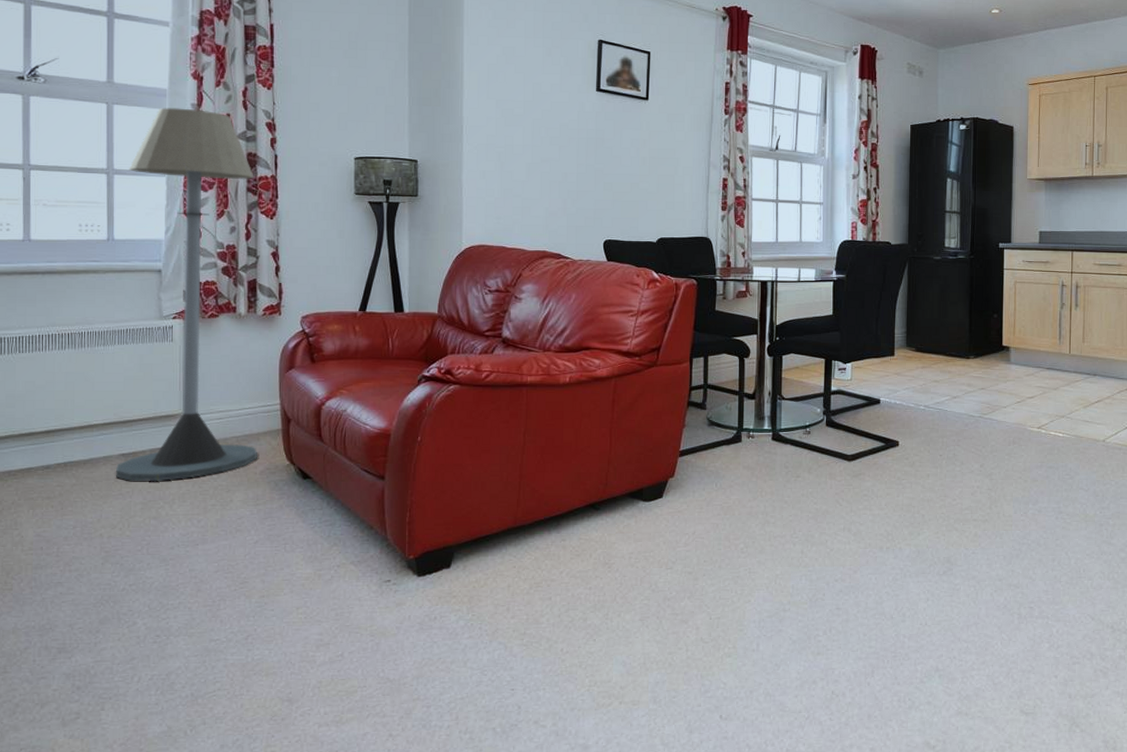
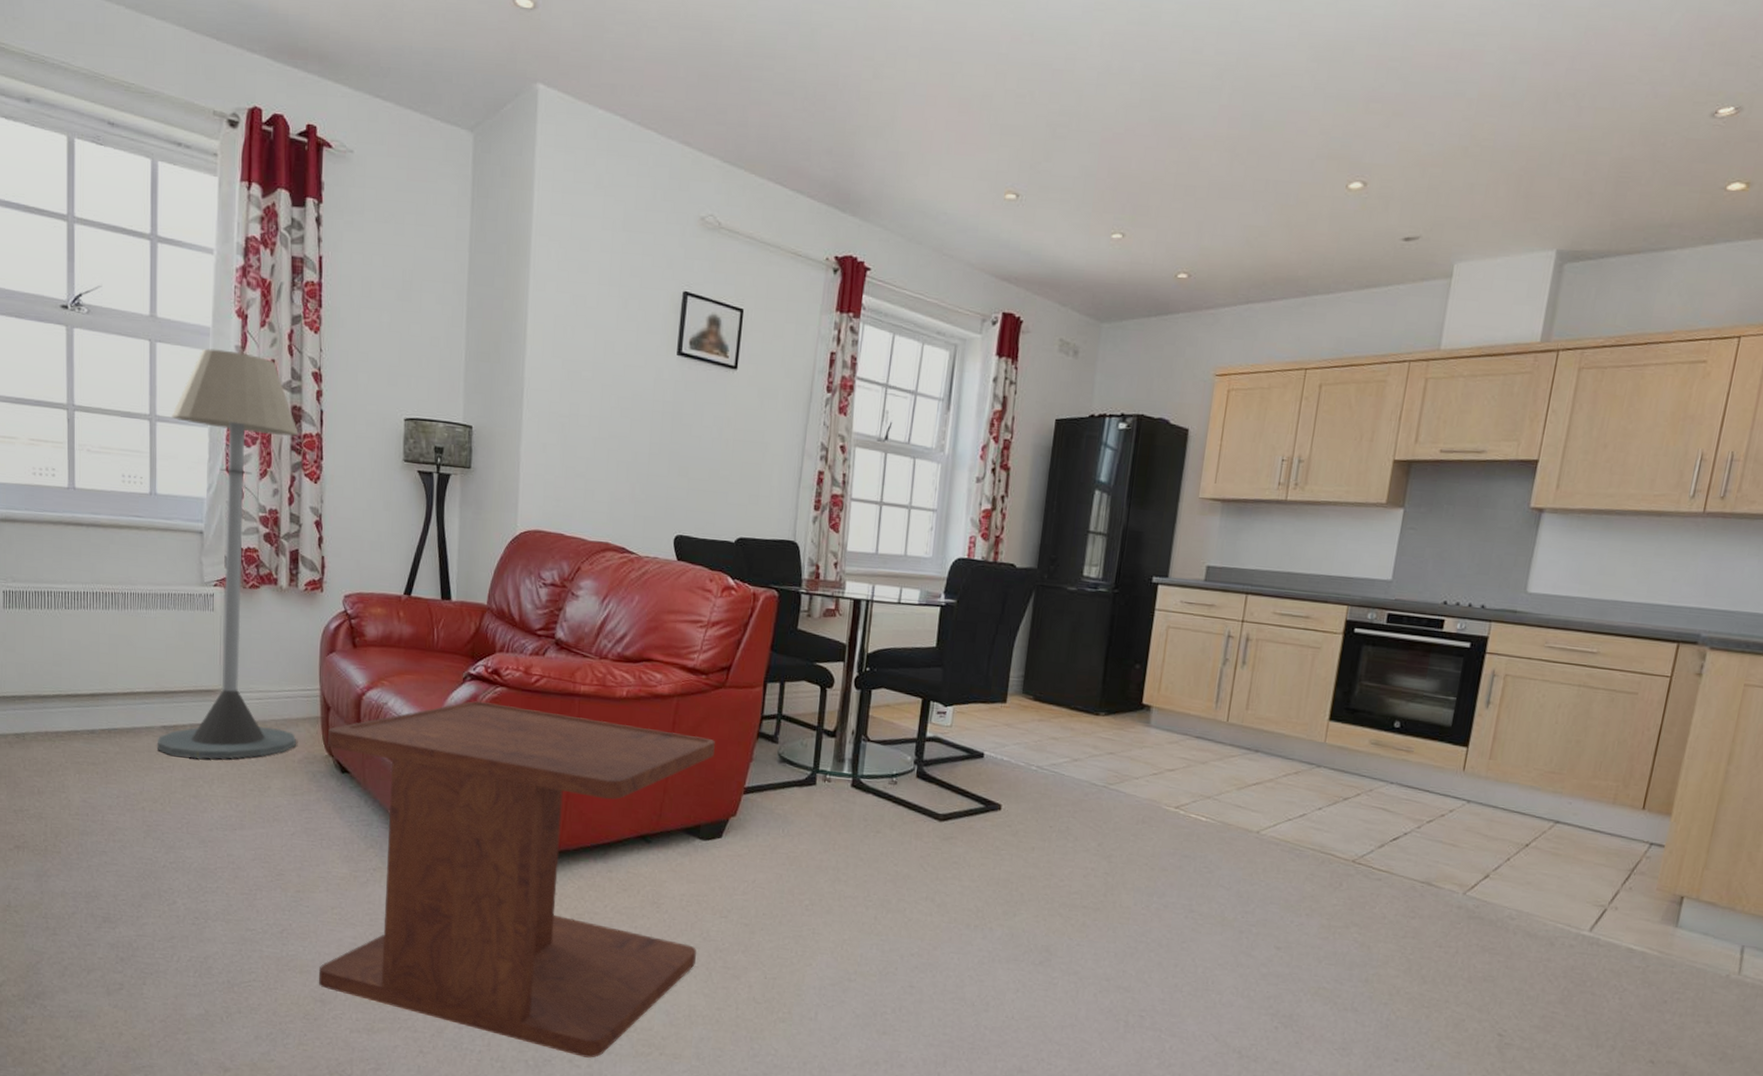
side table: none [285,400,651,717] -> present [318,701,715,1058]

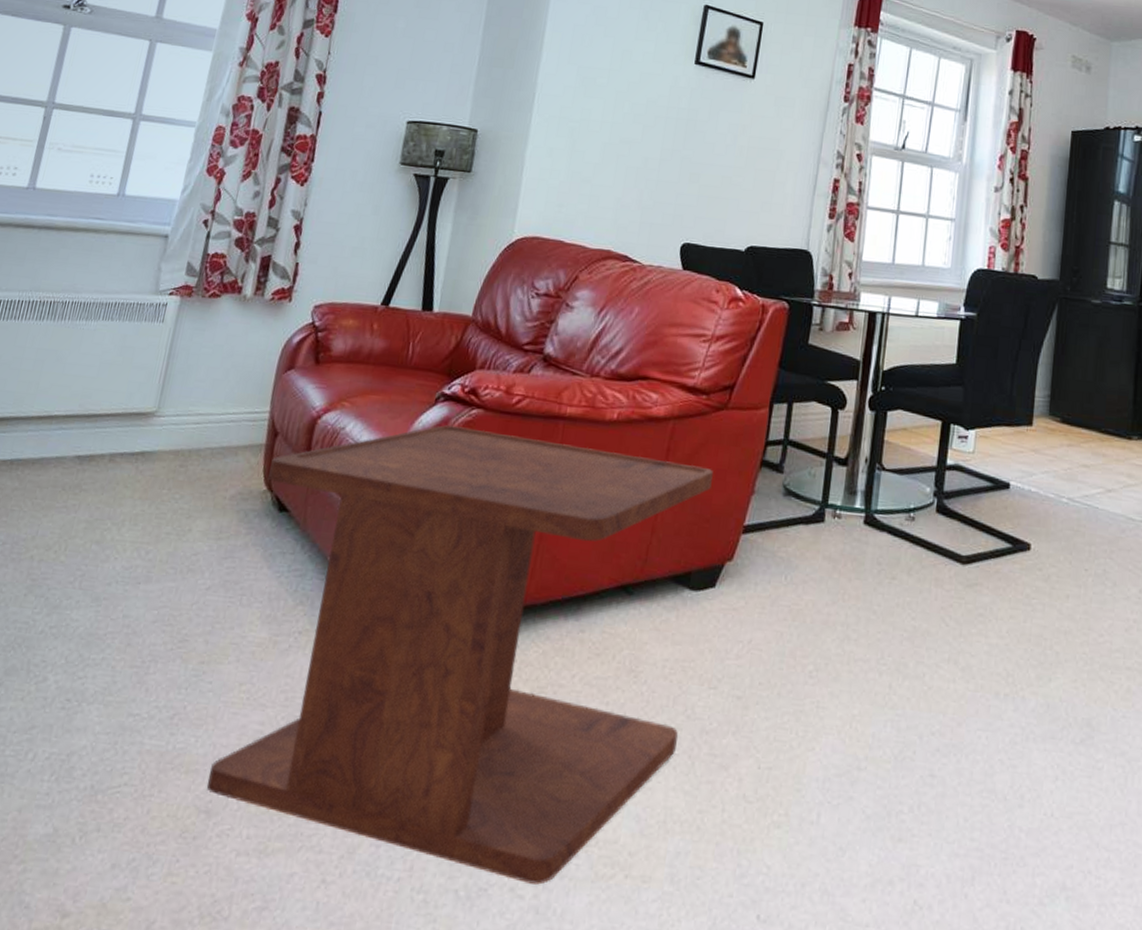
floor lamp: present [156,348,299,759] -> none [64,49,292,496]

